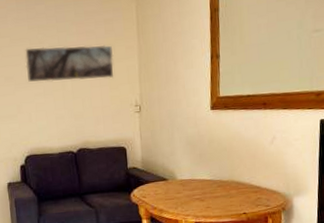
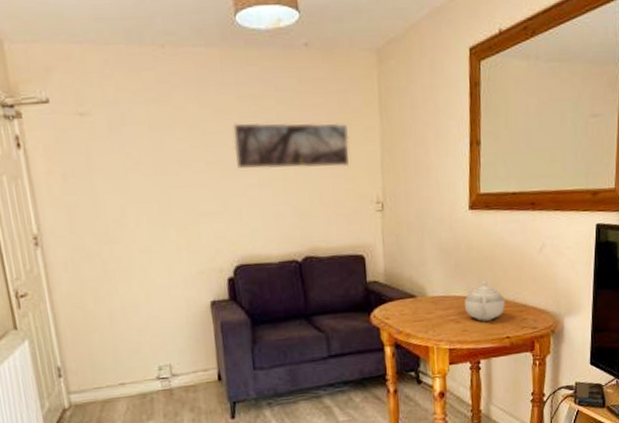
teapot: none [207,167,242,200] -> present [464,281,505,322]

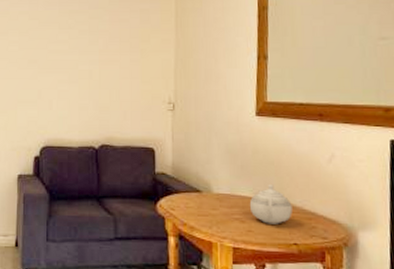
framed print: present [233,122,350,170] -> none [52,32,148,72]

